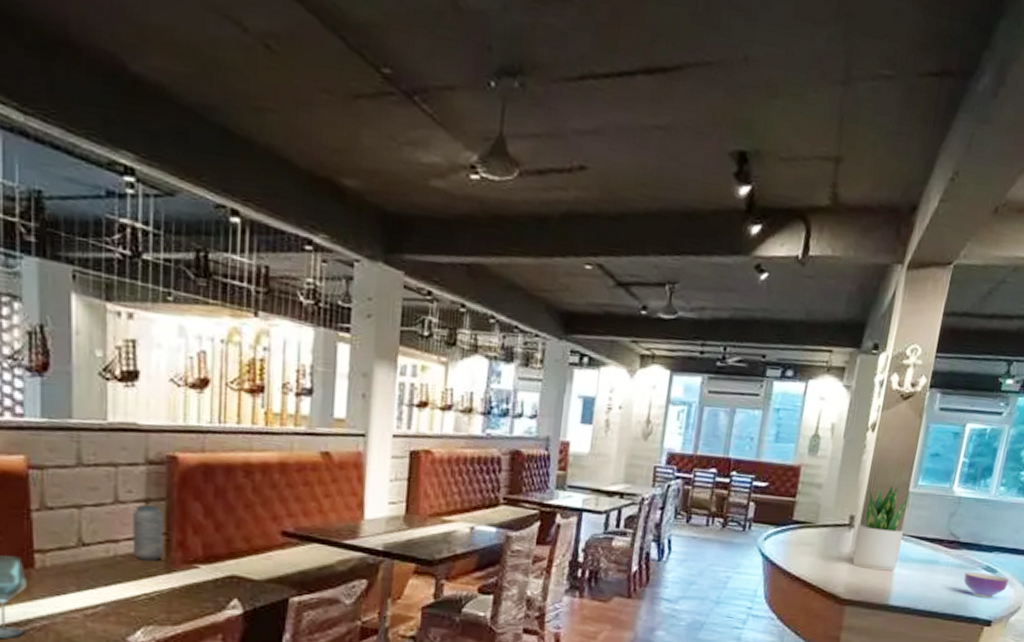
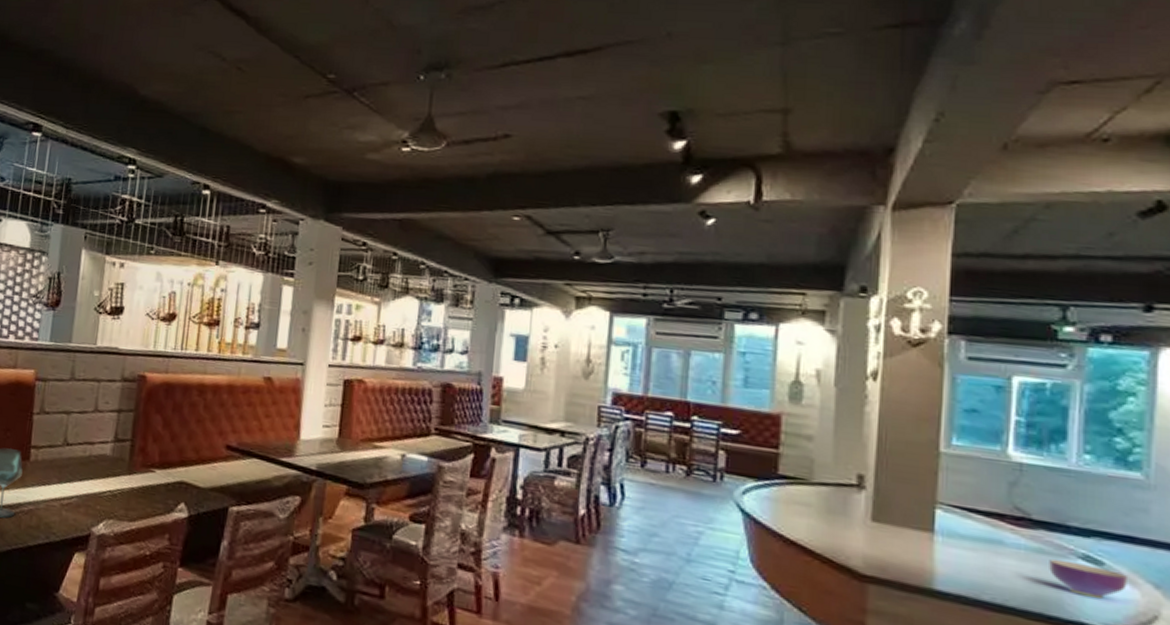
vase: present [132,505,164,562] -> none [103,414,131,464]
planter: present [852,486,910,571] -> none [869,444,943,548]

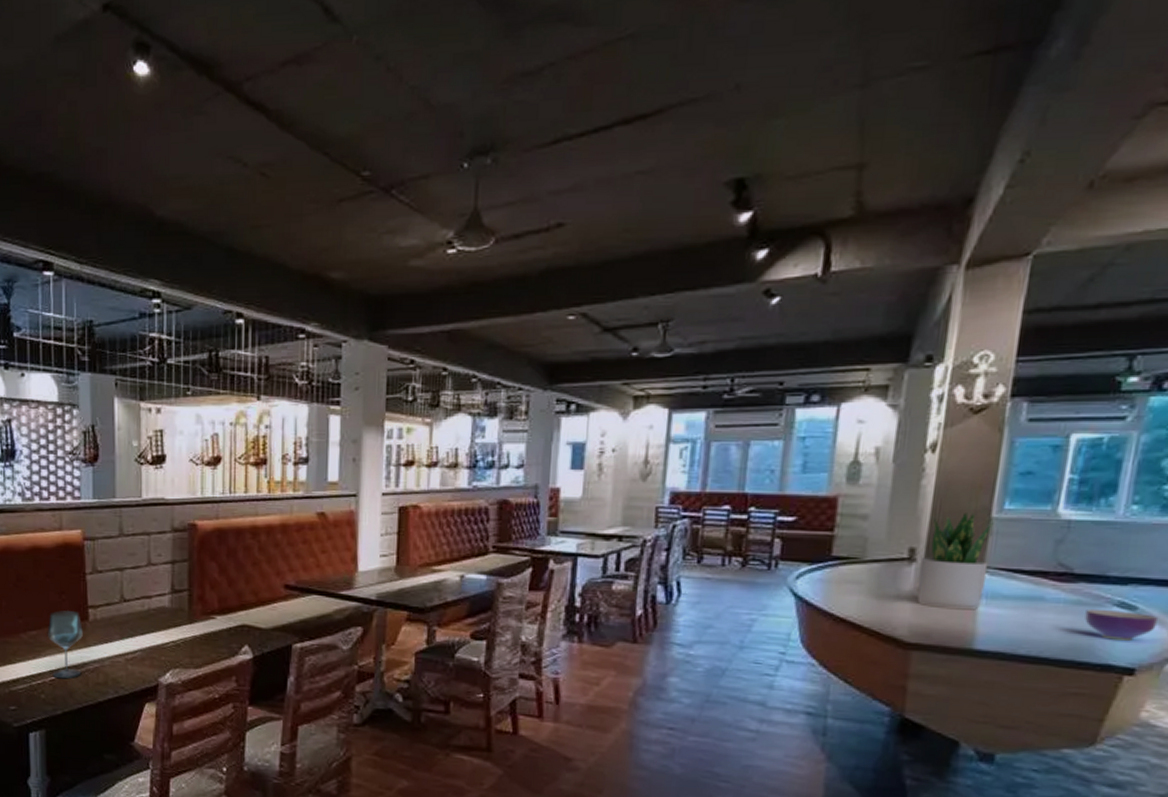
planter: none [869,444,943,548] -> present [917,513,994,610]

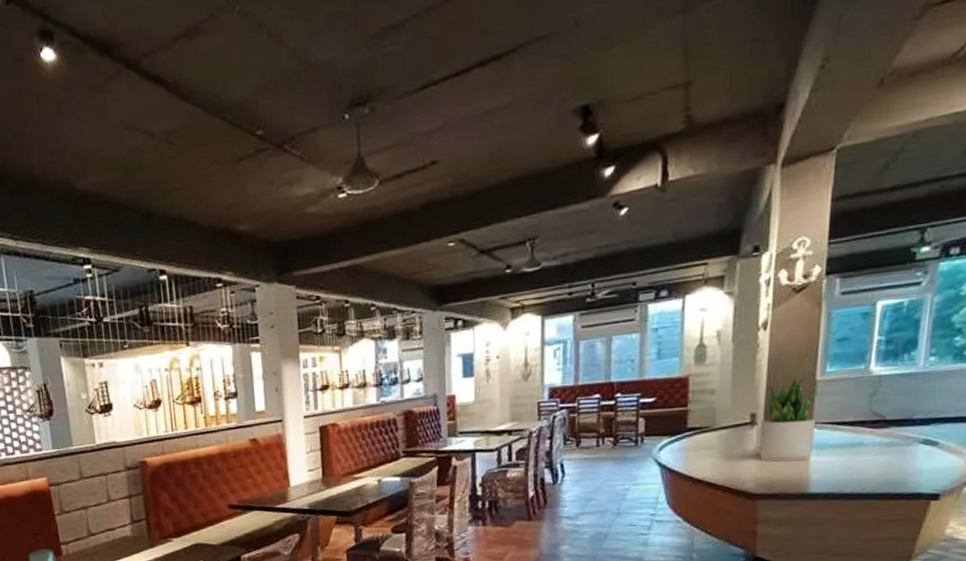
bowl: present [1085,610,1159,641] -> none [897,447,956,472]

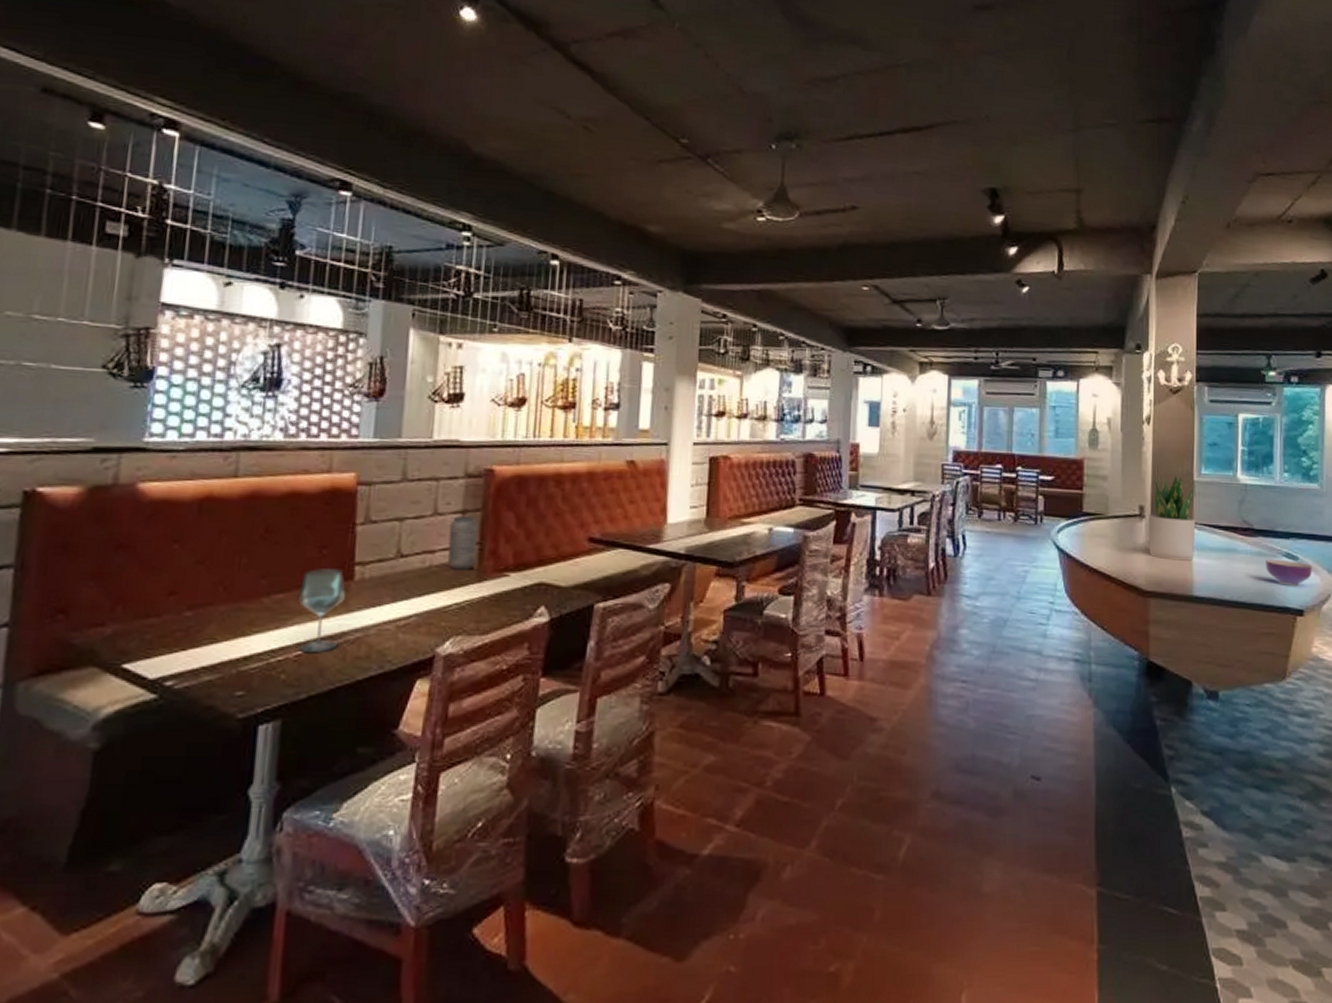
vase: none [121,500,146,542] -> present [447,516,479,572]
bowl: none [897,447,956,472] -> present [1265,560,1313,586]

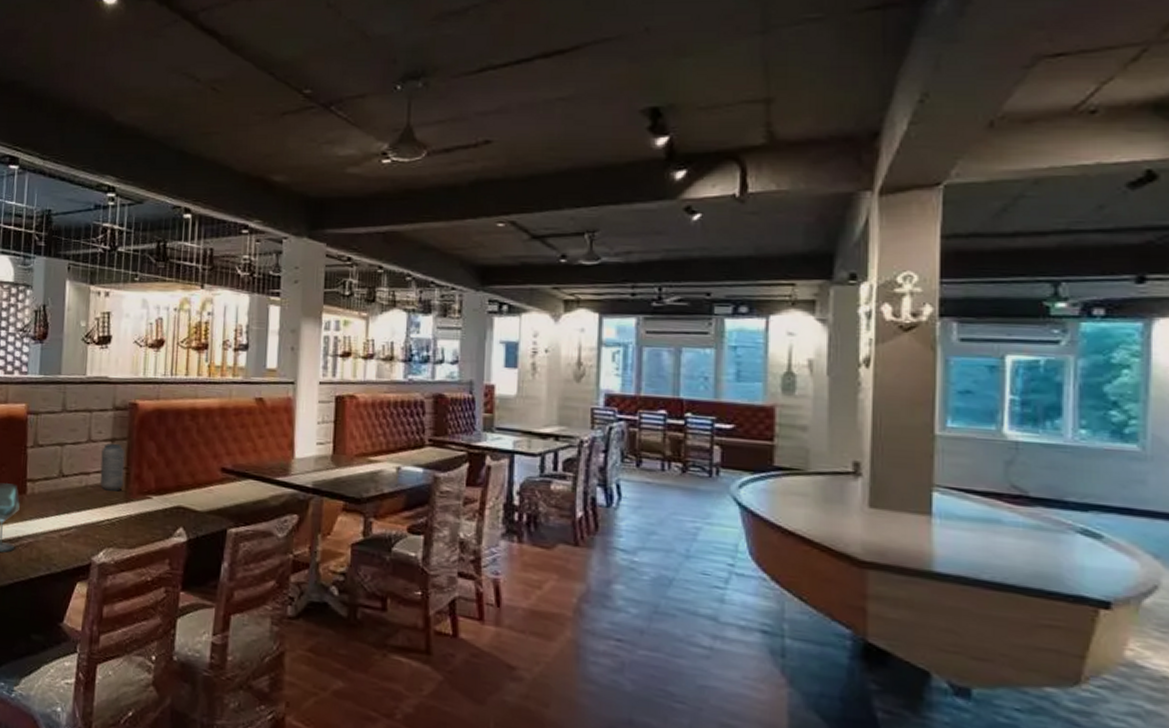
planter: present [1148,476,1196,561] -> none [866,429,938,530]
bowl: present [1265,560,1313,586] -> none [1048,536,1128,571]

